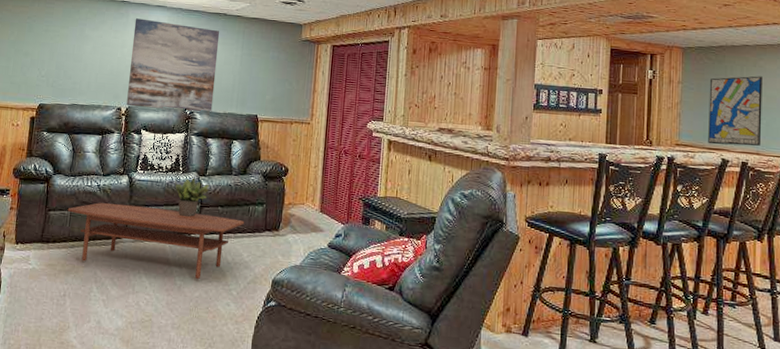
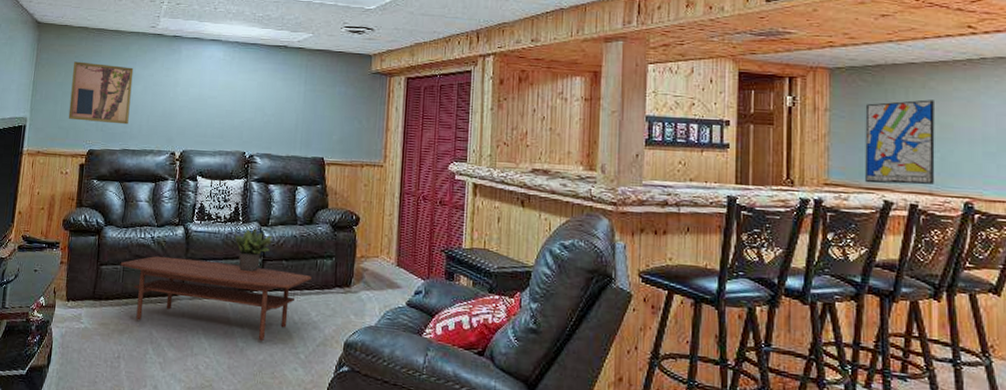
wall art: none [20,21,84,82] -> present [68,61,134,125]
wall art: present [126,18,220,113] -> none [180,54,281,156]

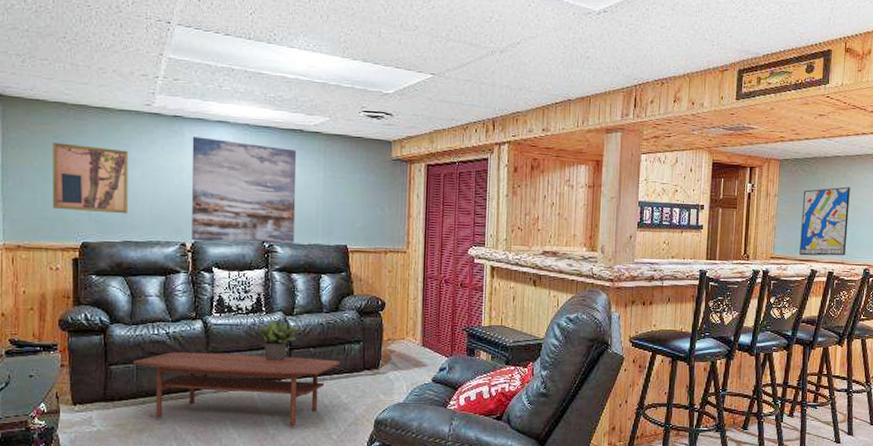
wall art: none [180,54,281,156] -> present [191,136,297,245]

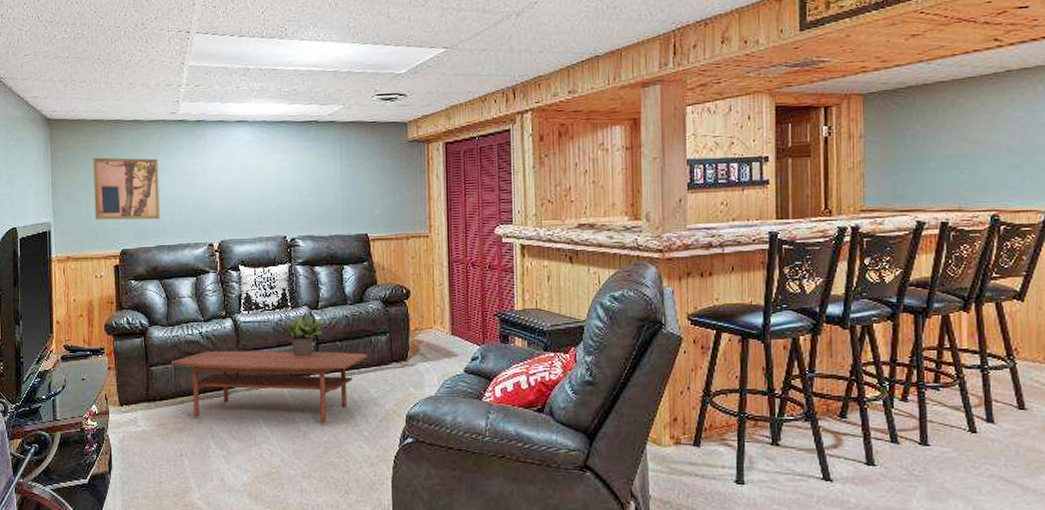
wall art: present [191,136,297,245] -> none [214,138,316,241]
wall art: present [799,186,850,256] -> none [898,117,964,206]

